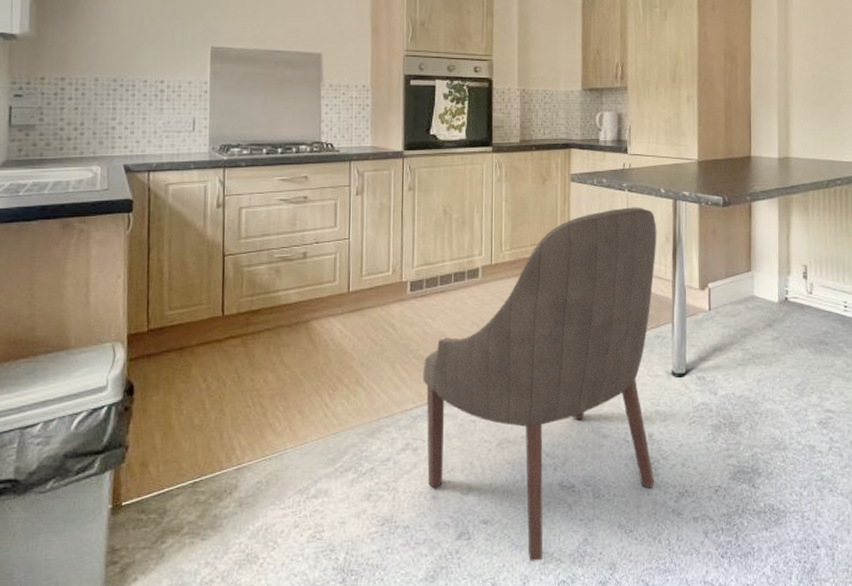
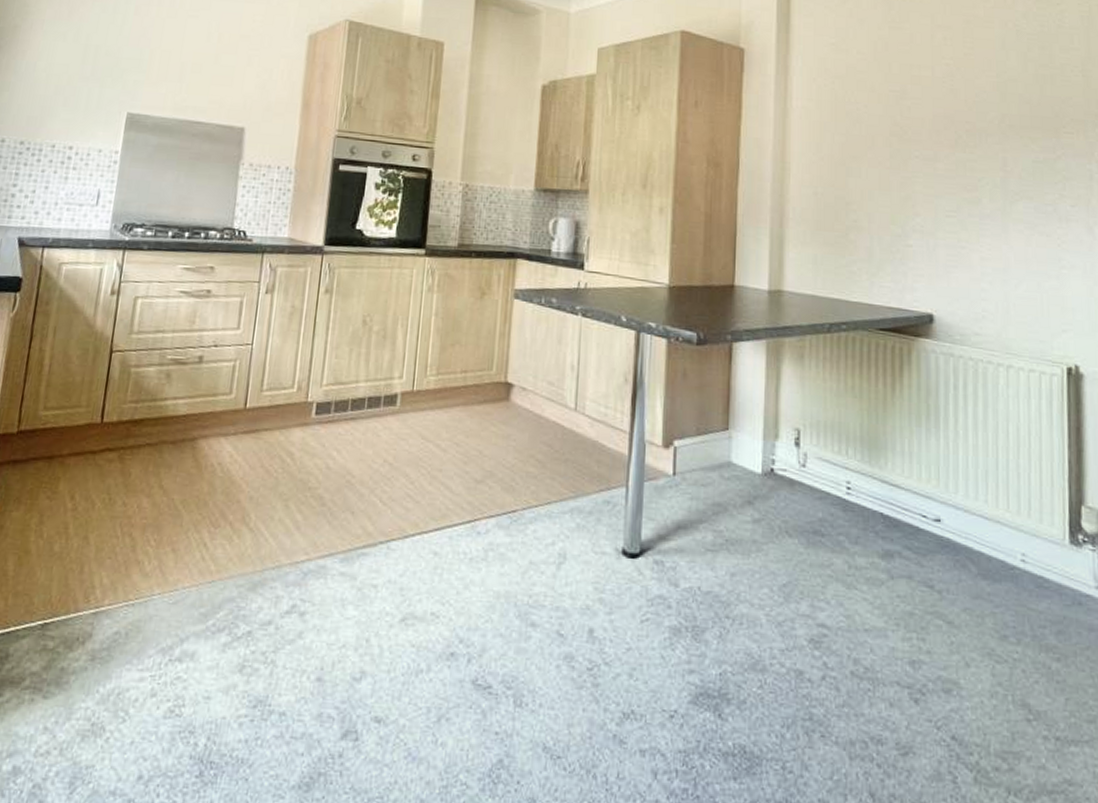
chair: present [422,207,657,561] -> none [314,335,614,782]

